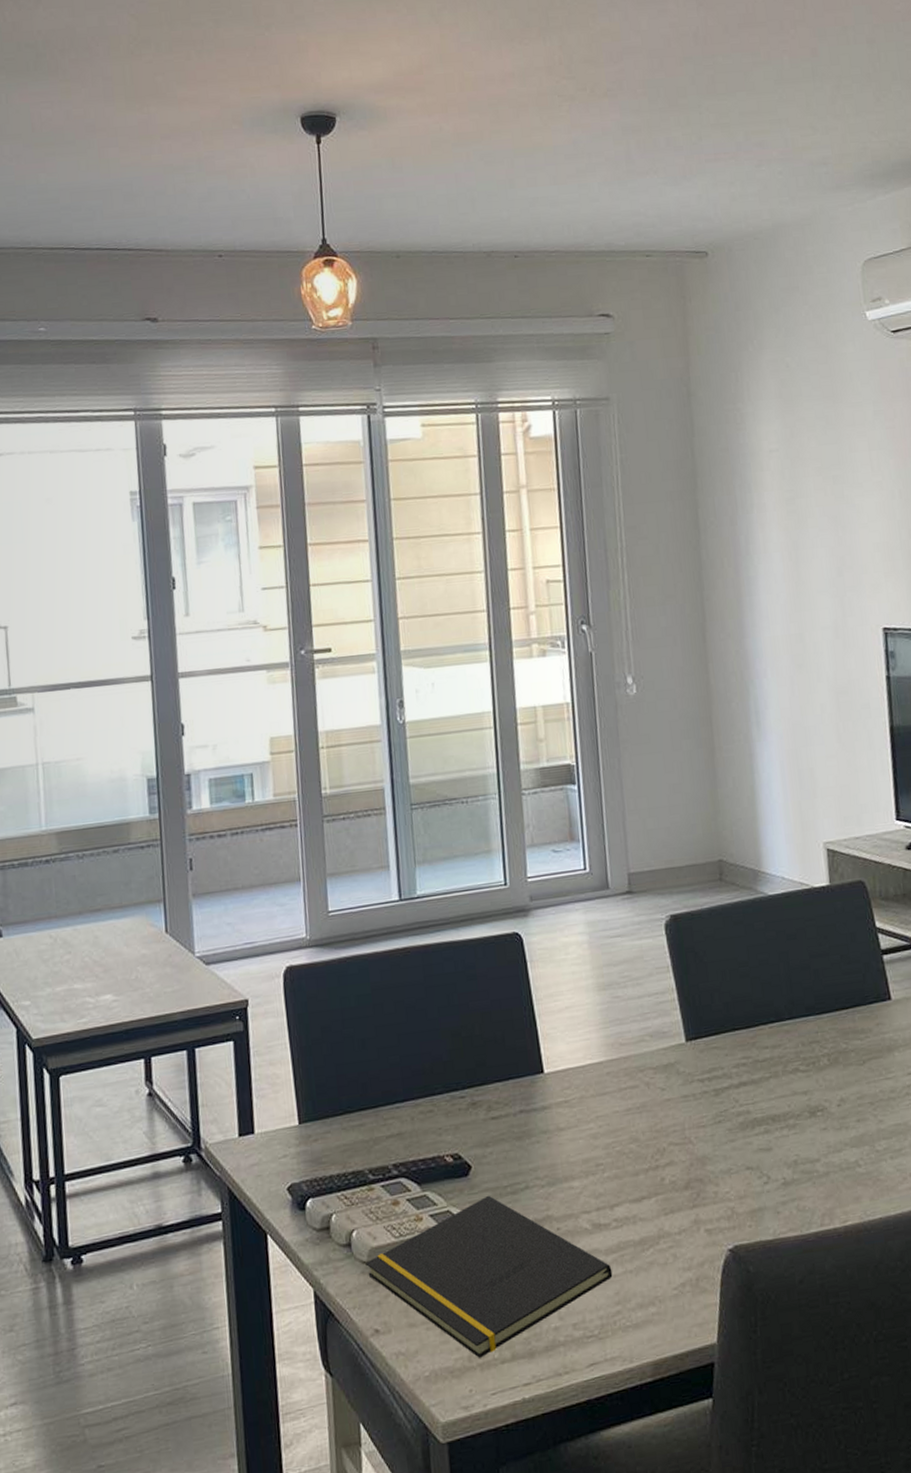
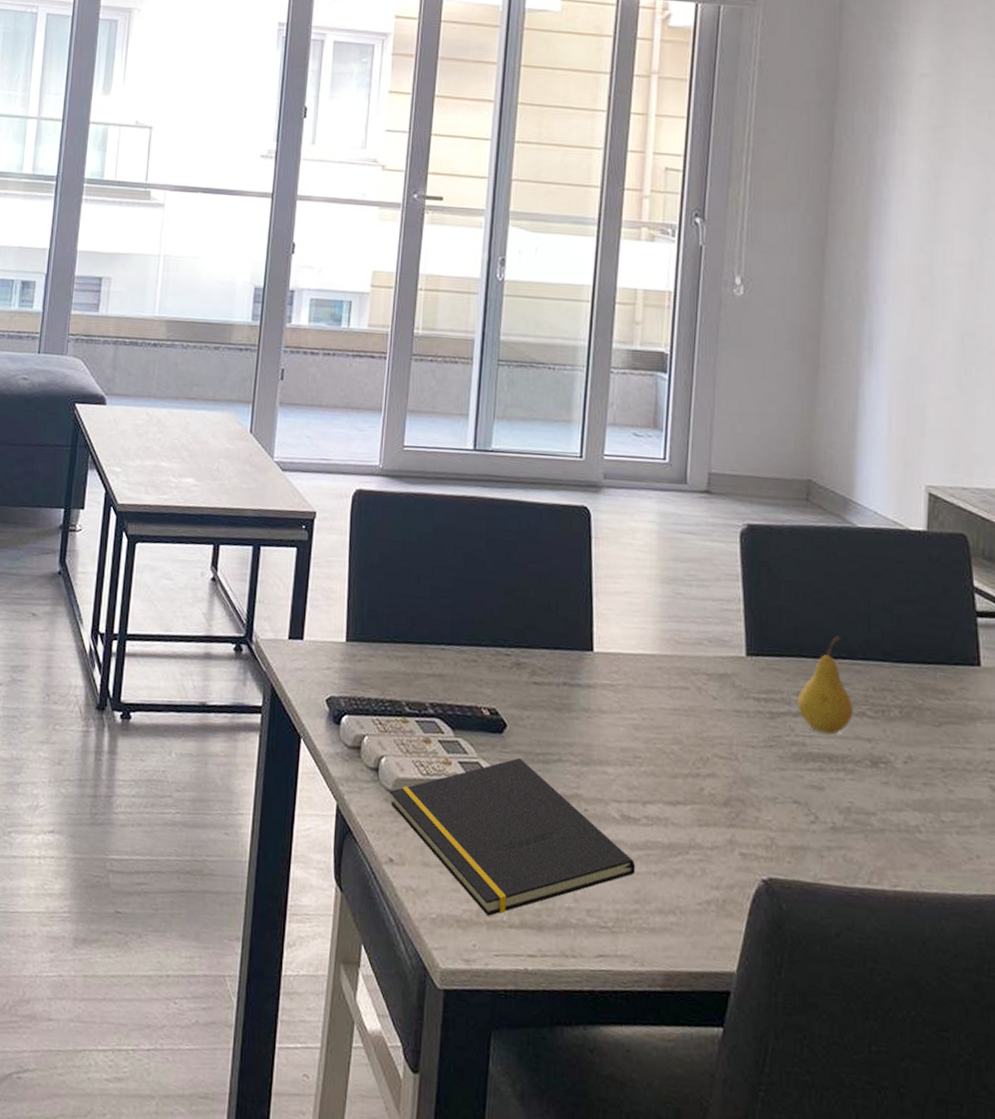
fruit: none [737,1002,788,1097] -> present [798,636,853,735]

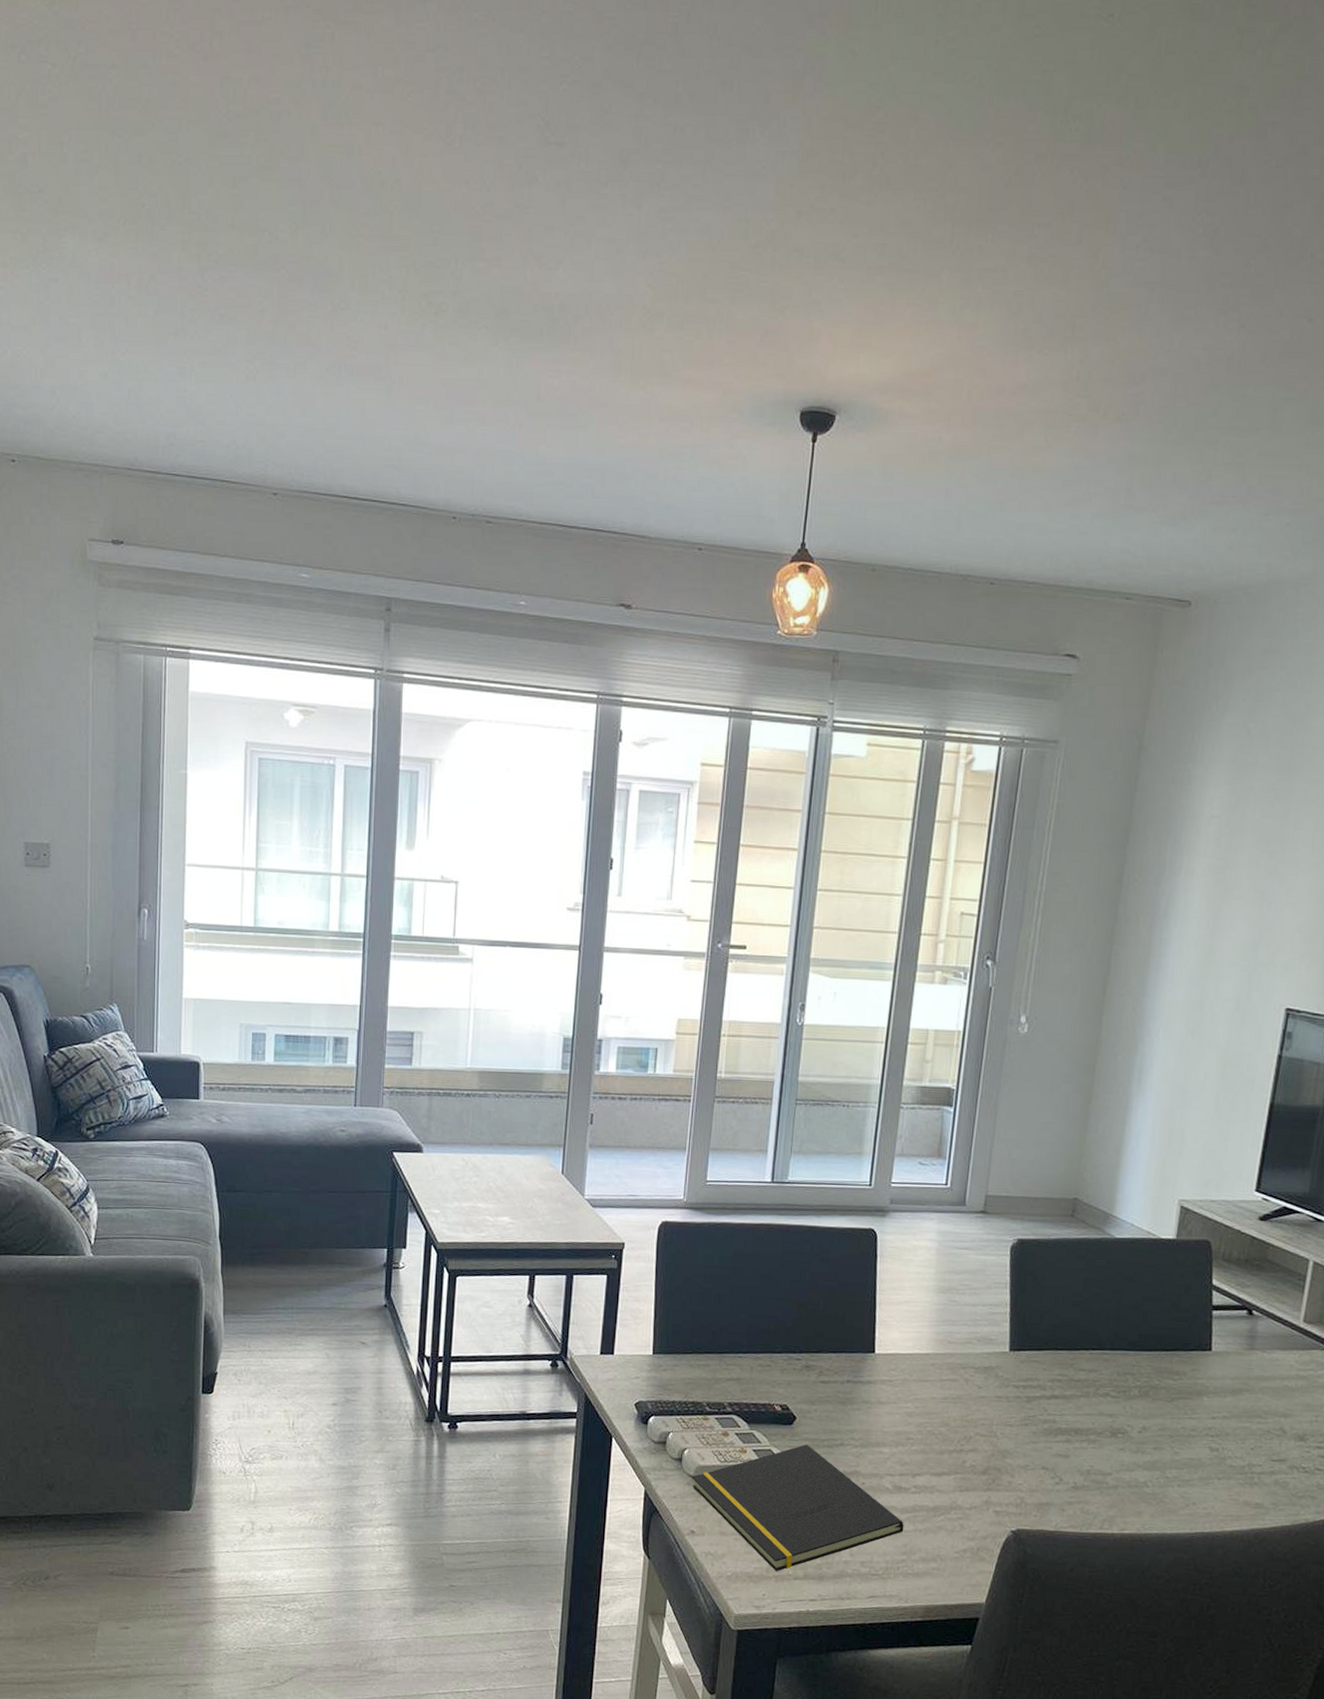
fruit: present [798,636,853,735] -> none [1051,1331,1100,1413]

